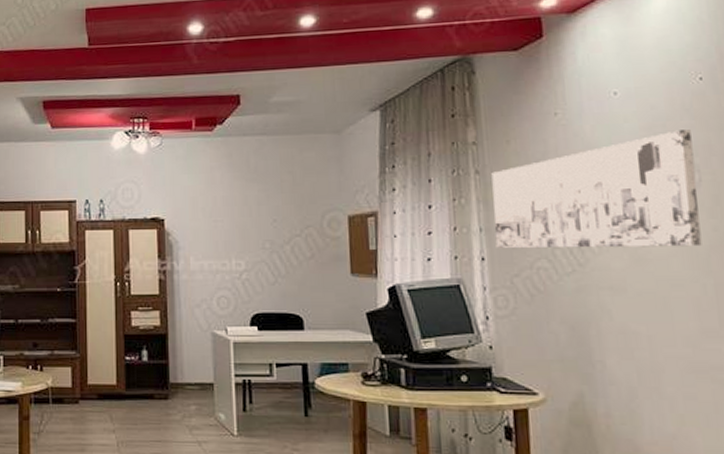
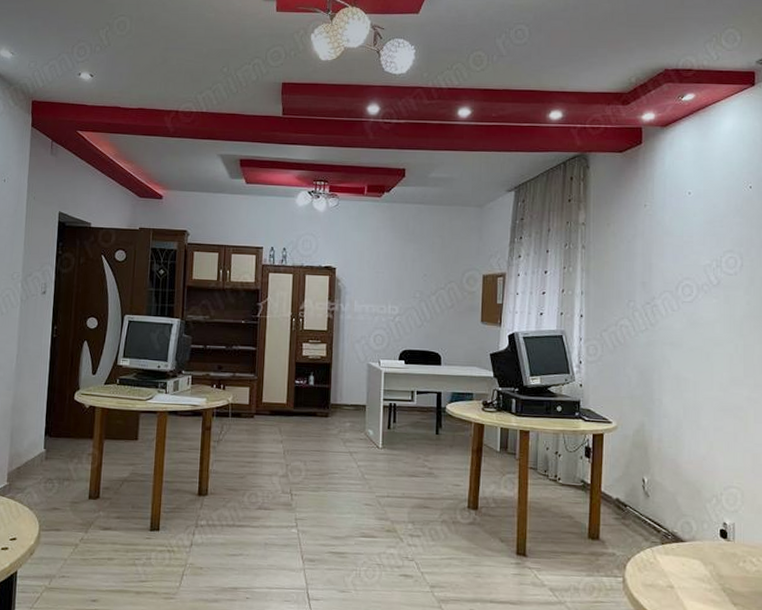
wall art: present [491,130,702,248] -> none [592,225,739,316]

